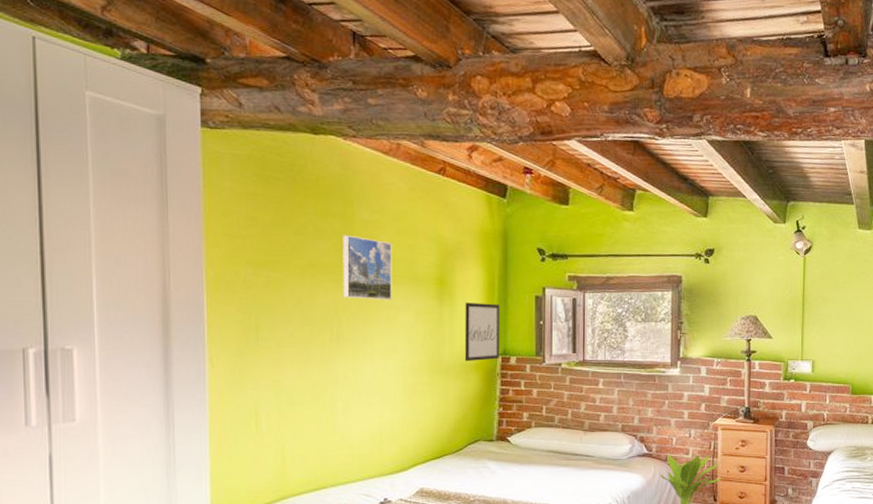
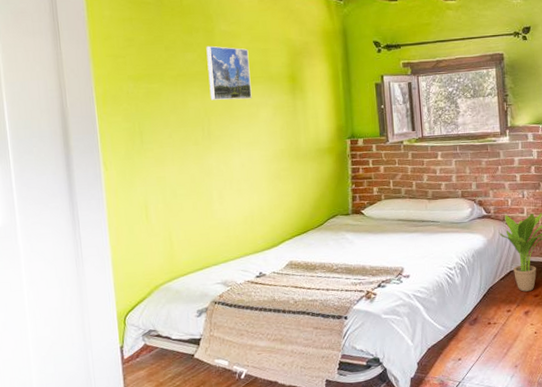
wall art: present [464,302,499,362] -> none [314,93,348,147]

